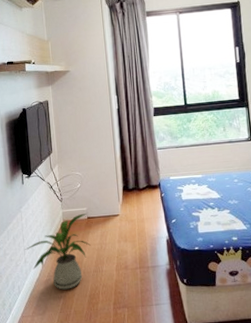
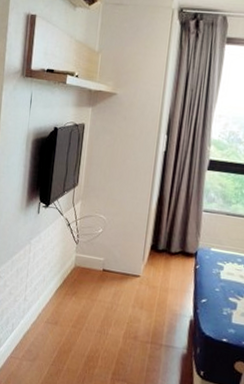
house plant: present [25,214,91,290] -> none [27,263,103,343]

